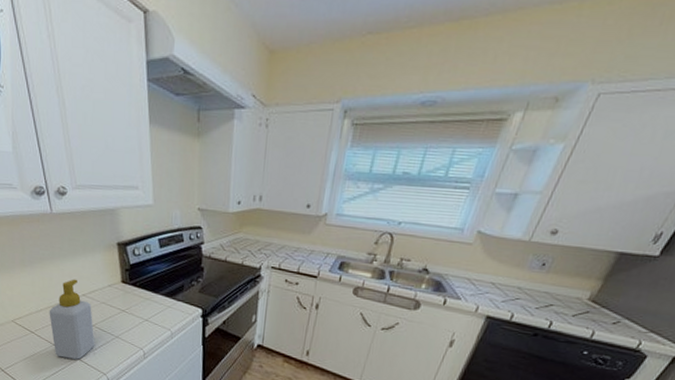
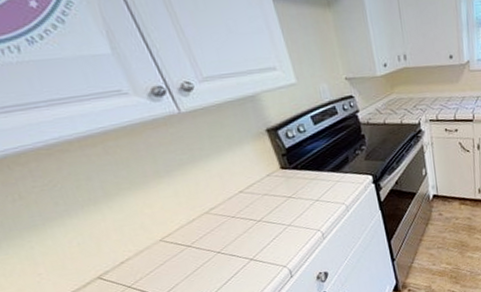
soap bottle: present [49,279,95,360] -> none [203,177,267,263]

